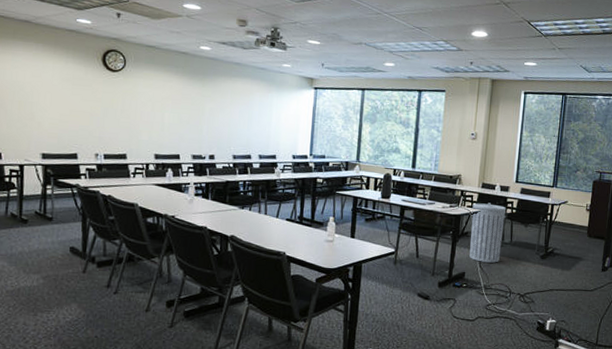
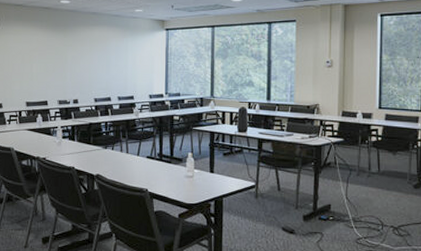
trash can: present [469,202,507,263] -> none [332,131,371,194]

